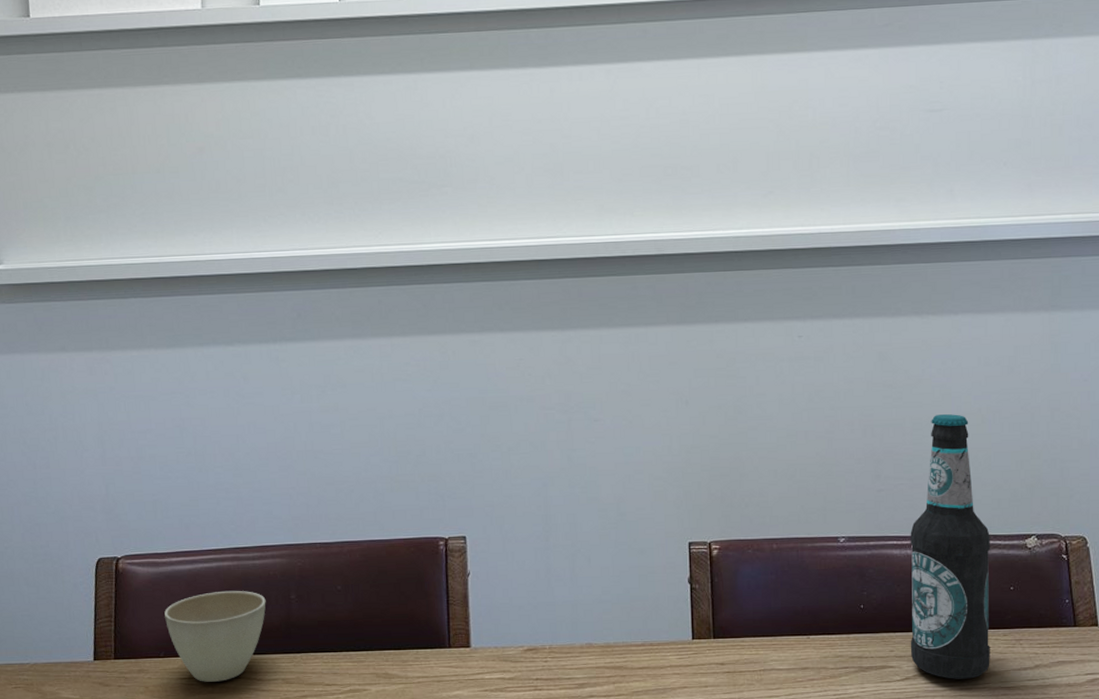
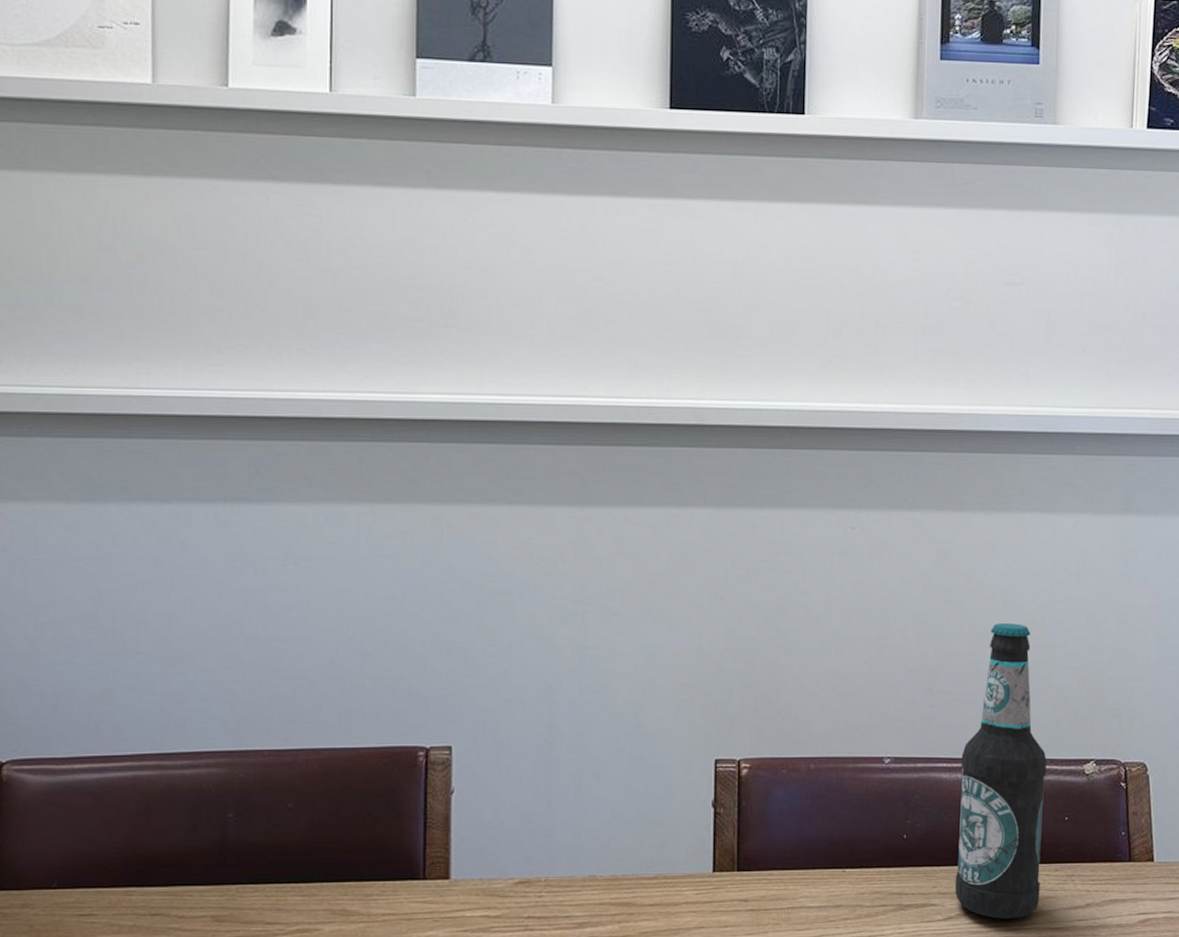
cup: present [164,590,266,682] -> none [61,806,196,920]

